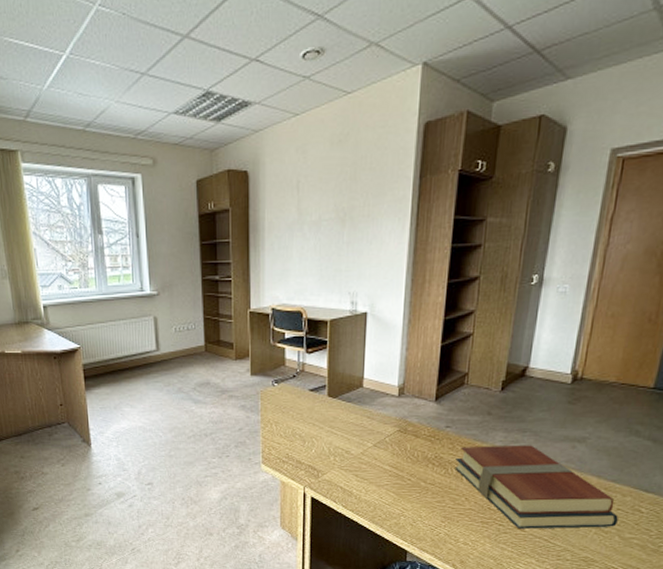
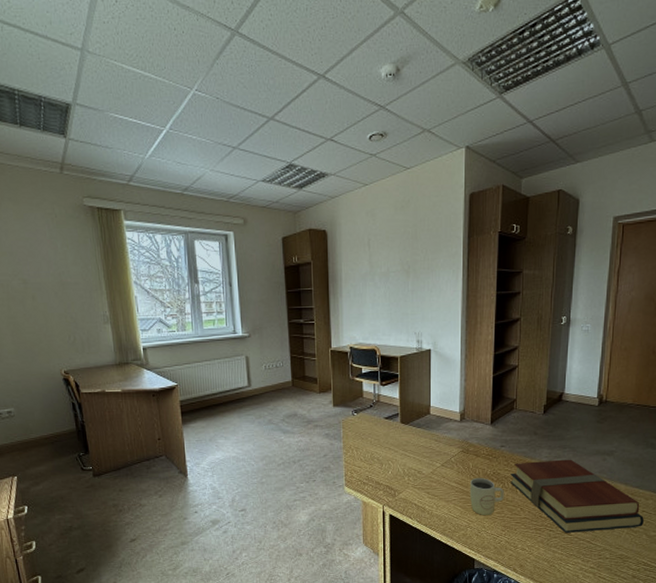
mug: none [404,461,447,503] -> present [469,477,504,515]

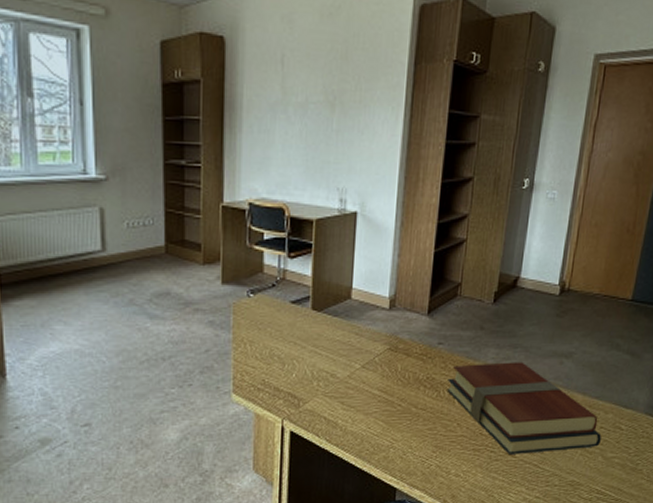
mug: present [469,477,504,515] -> none [394,383,439,432]

